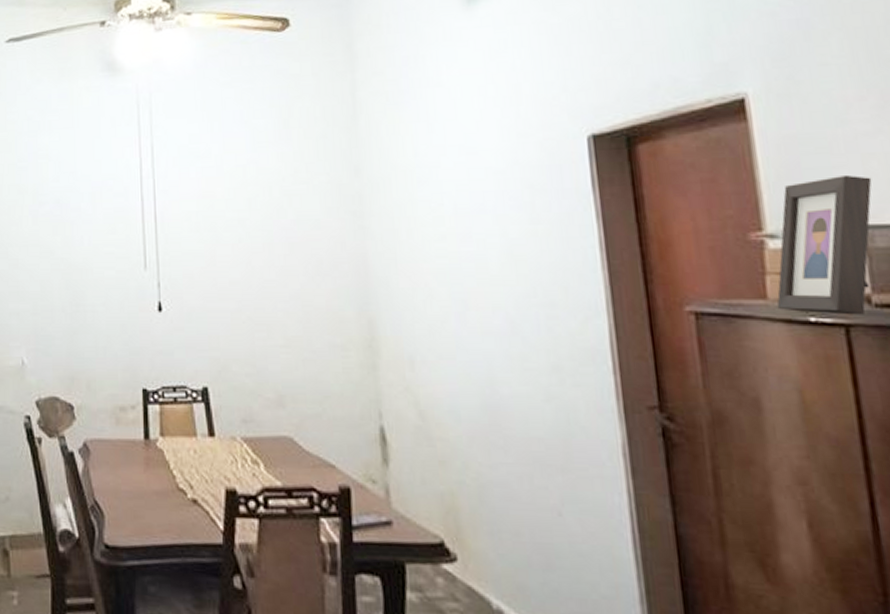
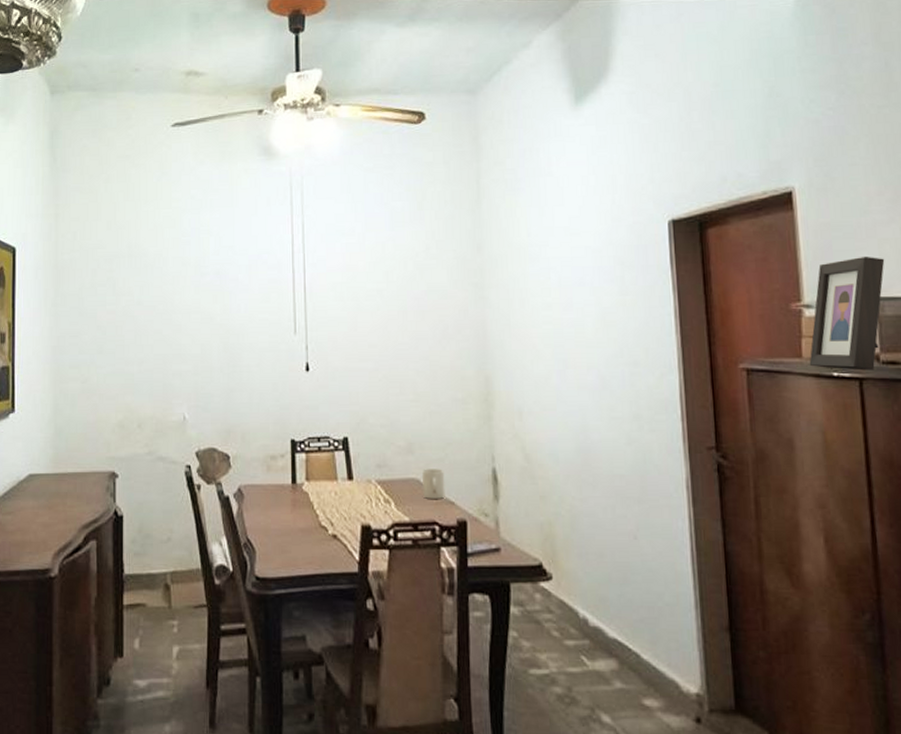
cup: none [296,425,324,462] -> present [422,469,445,500]

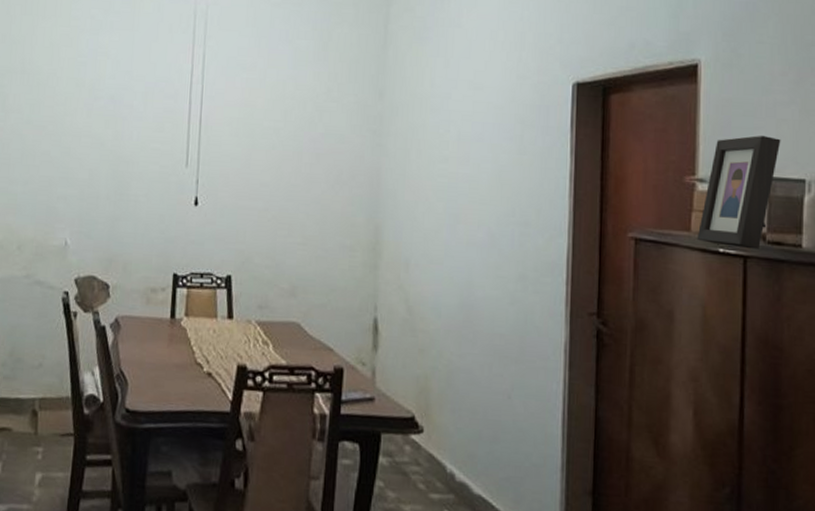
cup: present [422,469,445,500] -> none [302,313,326,345]

